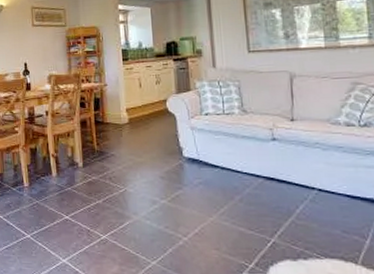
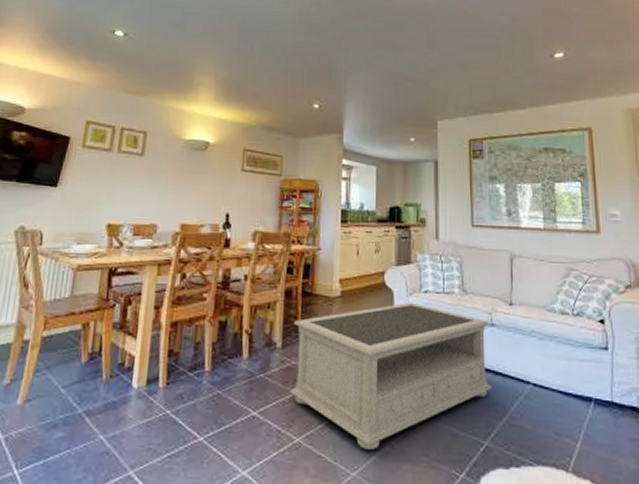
coffee table: none [90,124,277,245] -> present [290,302,492,450]

